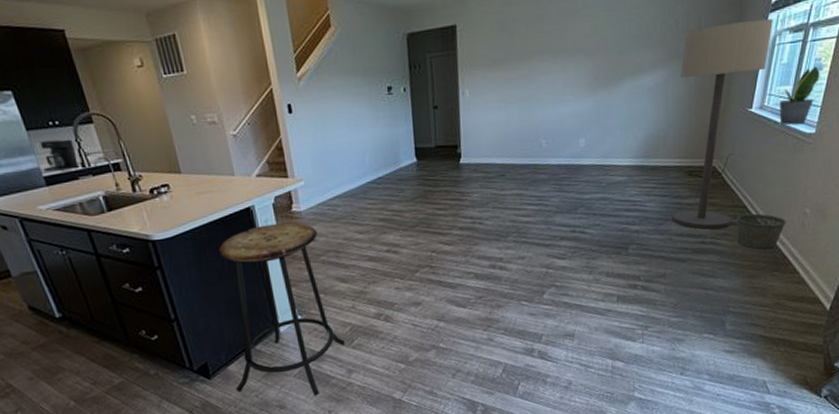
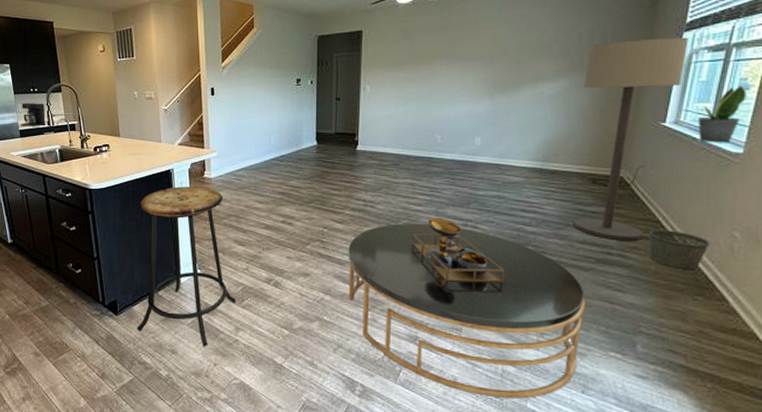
coffee table: none [459,227,684,393] -> present [348,218,587,399]

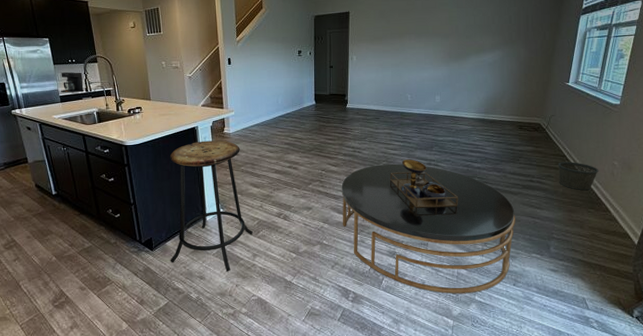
floor lamp: present [573,37,688,242] -> none [506,19,584,172]
potted plant: present [698,86,747,143] -> none [590,55,622,97]

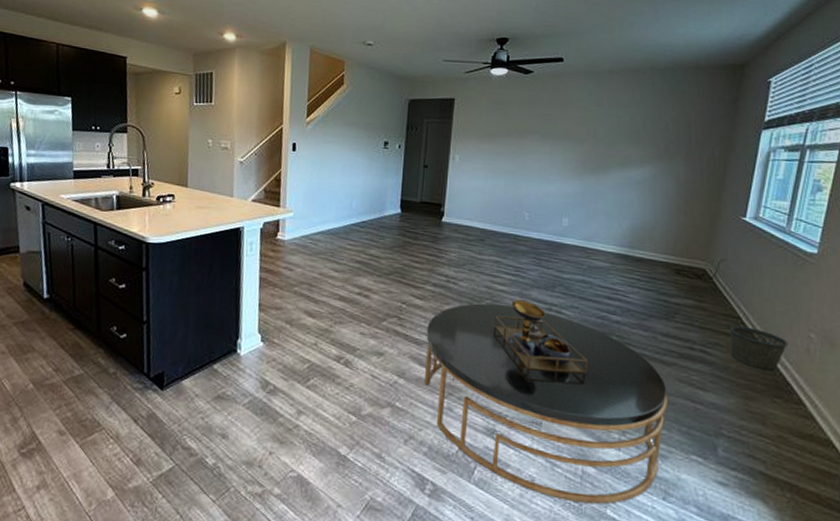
coffee maker: present [60,72,84,93] -> none [75,141,106,169]
bar stool: present [169,140,253,272] -> none [184,247,301,432]

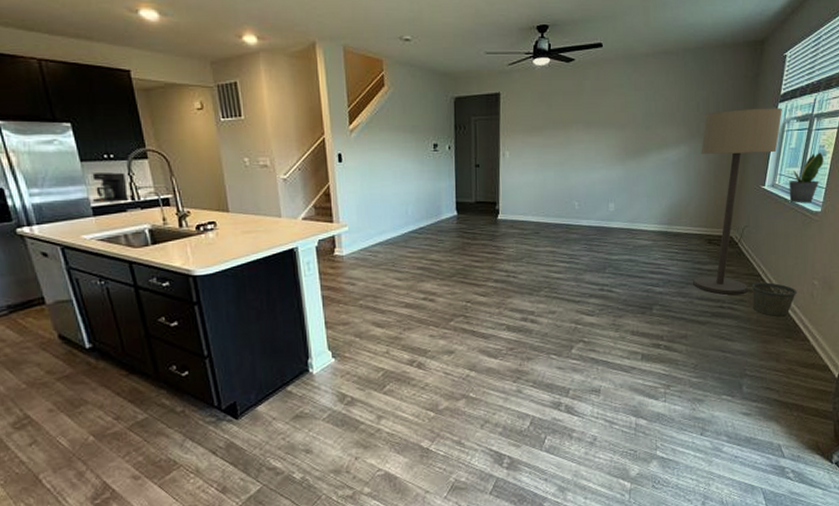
coffee maker: none [75,141,106,169] -> present [92,172,130,202]
coffee table: present [425,299,669,504] -> none [492,284,704,451]
floor lamp: none [657,133,767,338] -> present [693,108,782,295]
potted plant: none [776,187,820,243] -> present [789,152,824,204]

